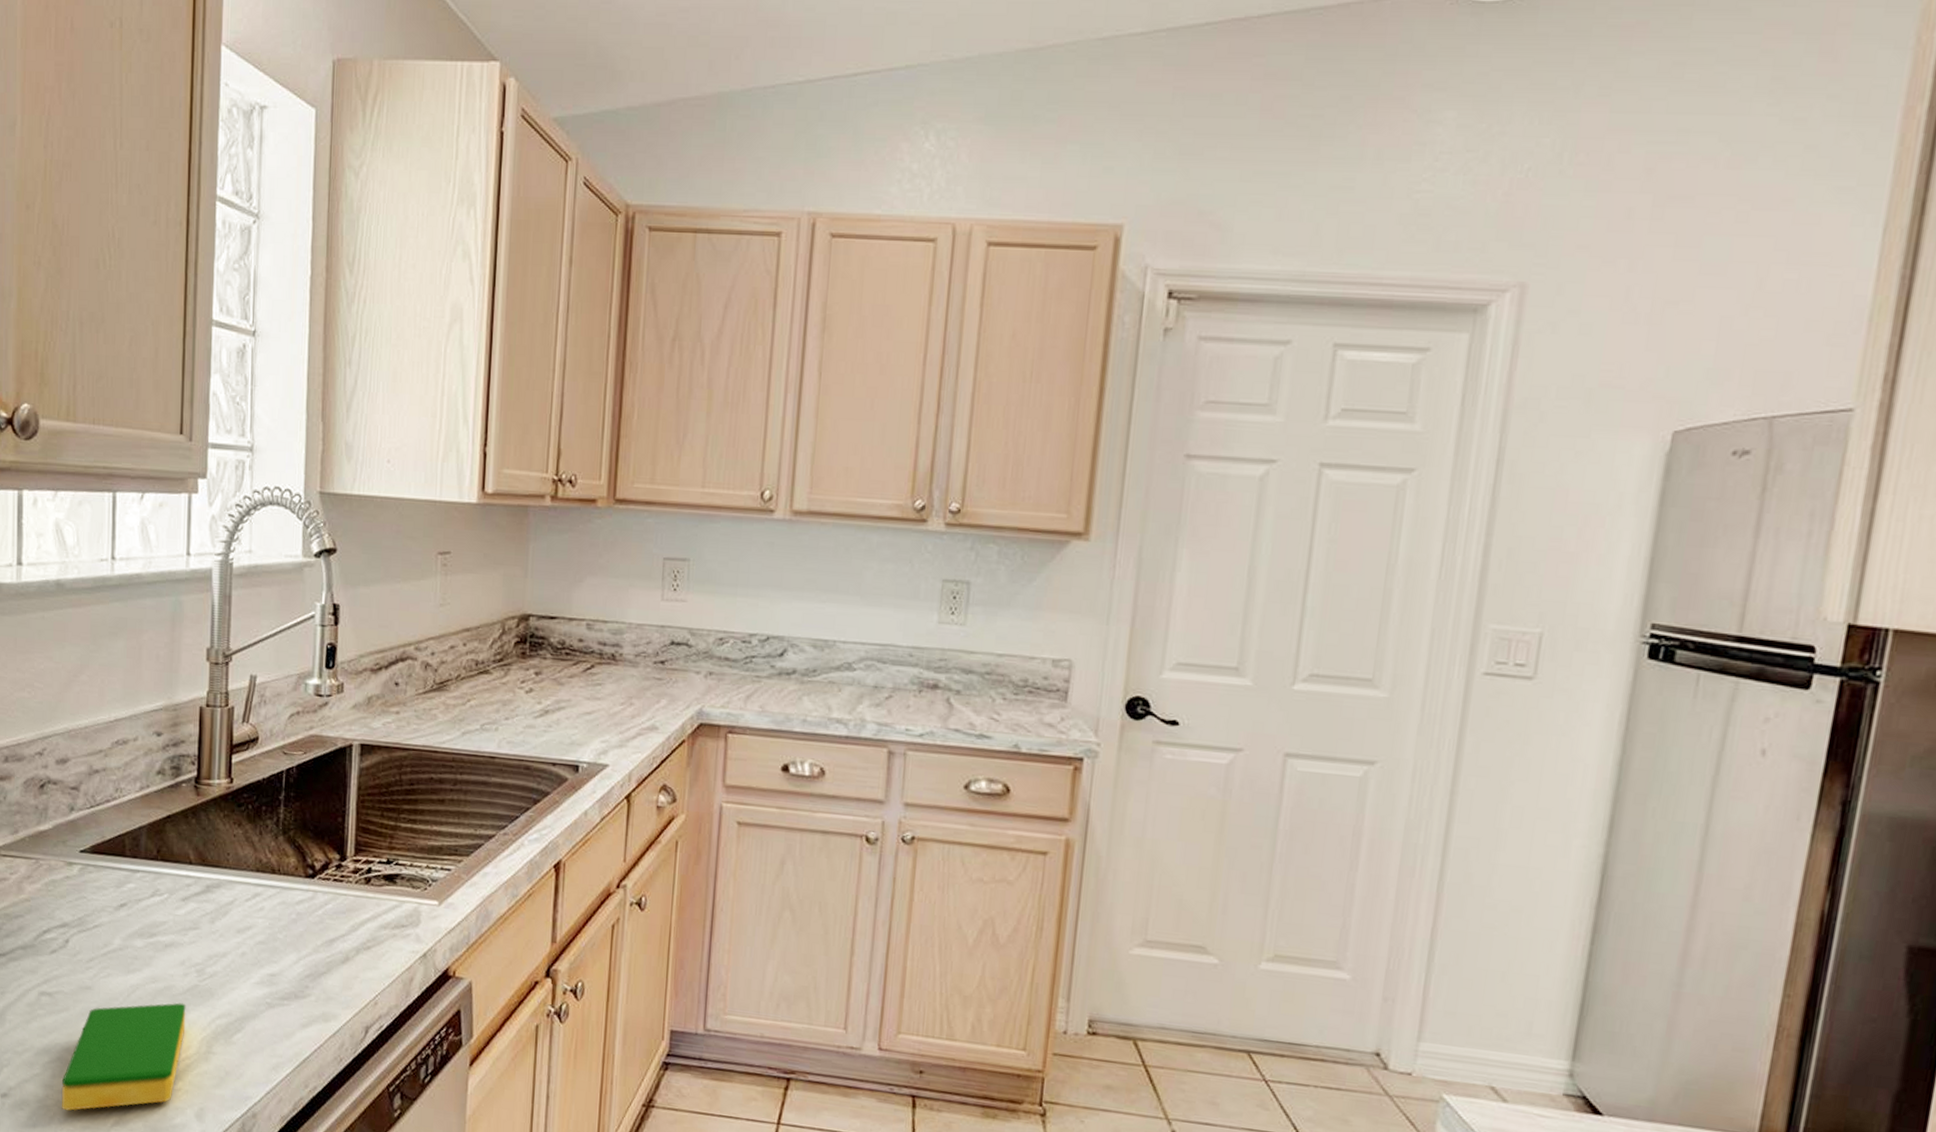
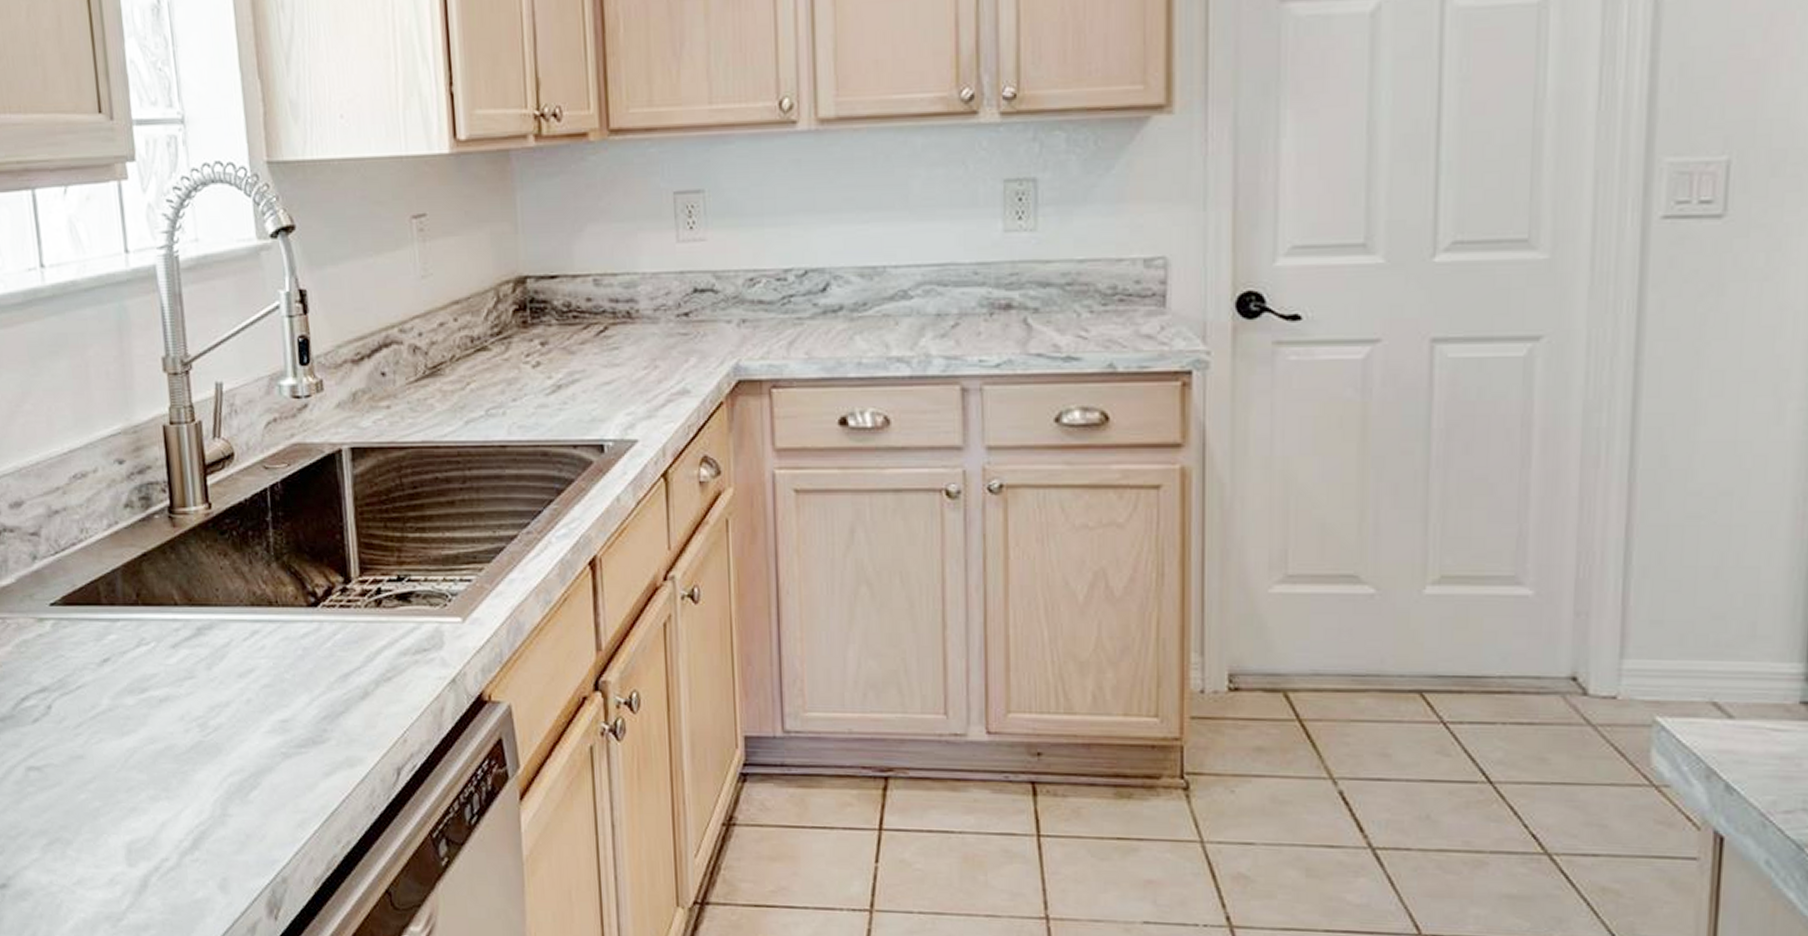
dish sponge: present [61,1002,186,1111] -> none [65,763,195,897]

